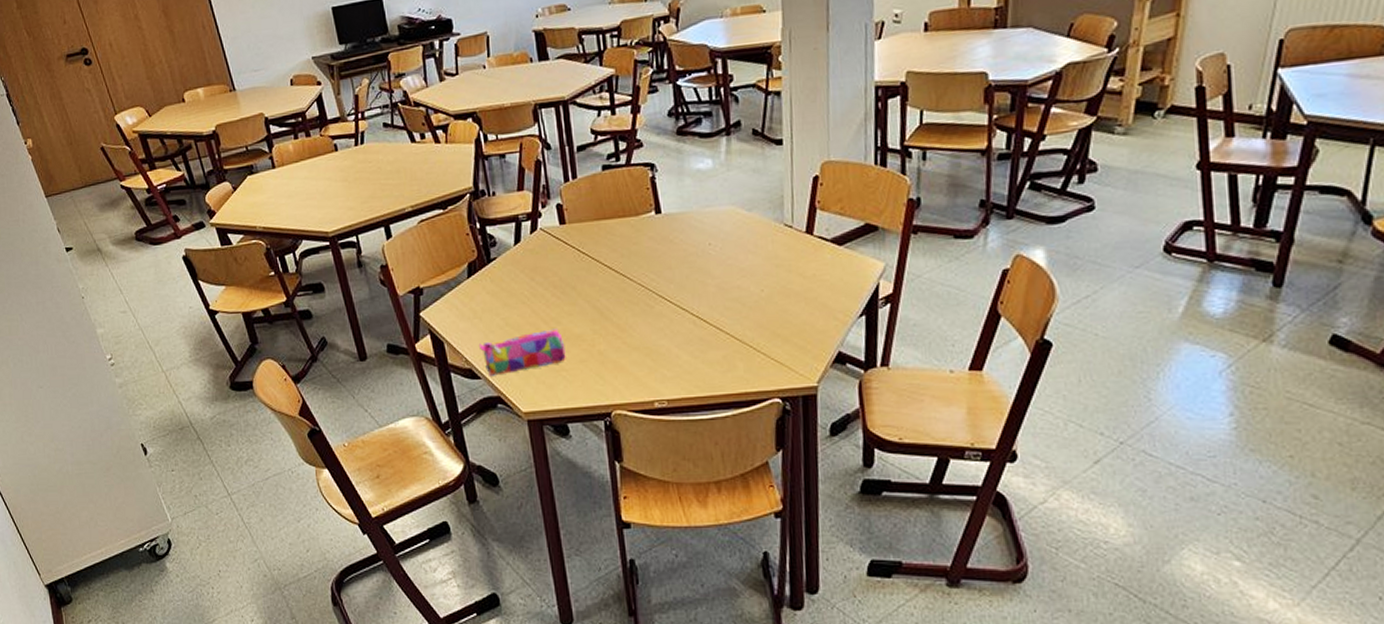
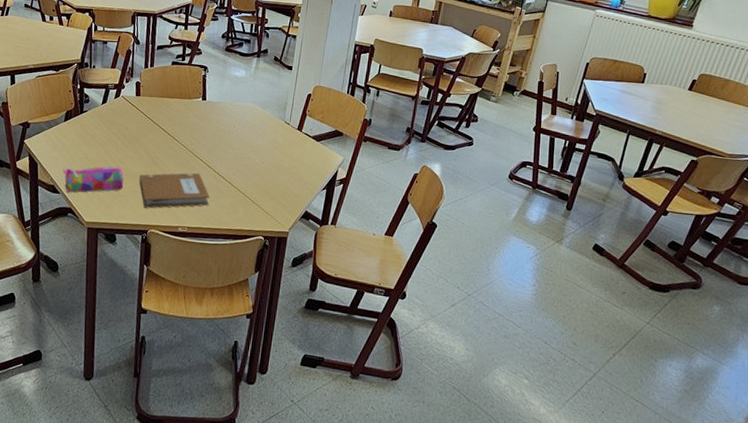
notebook: none [585,320,693,382] -> present [139,172,210,209]

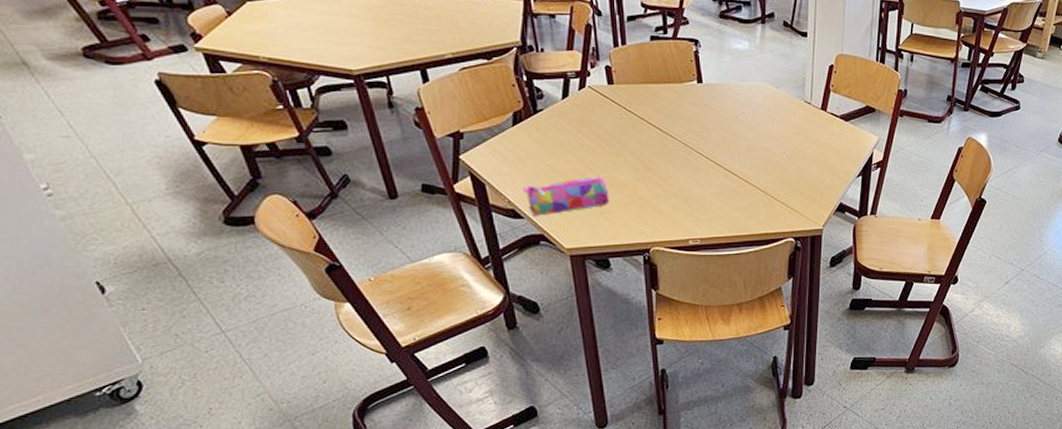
notebook: present [139,172,210,209] -> none [629,173,724,223]

